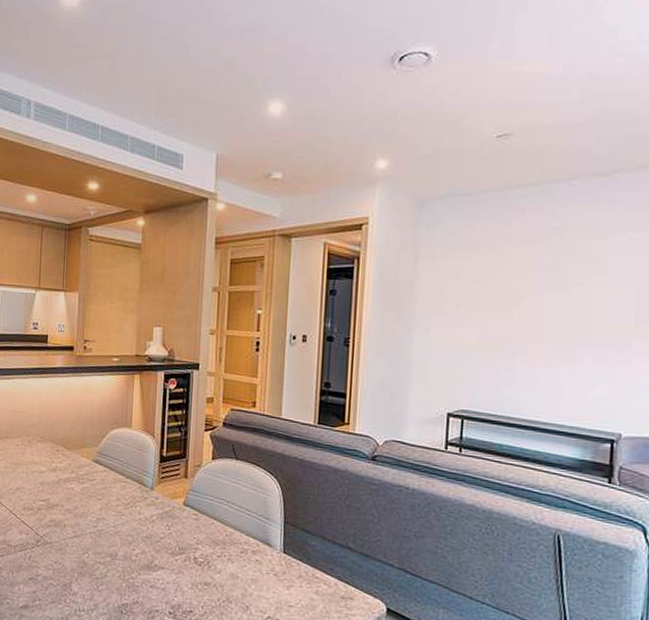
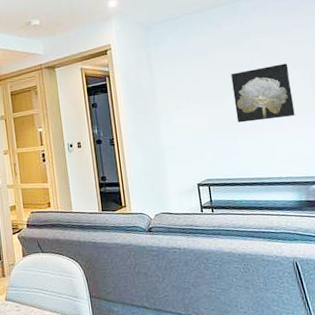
wall art: none [519,276,608,349] -> present [231,63,295,123]

